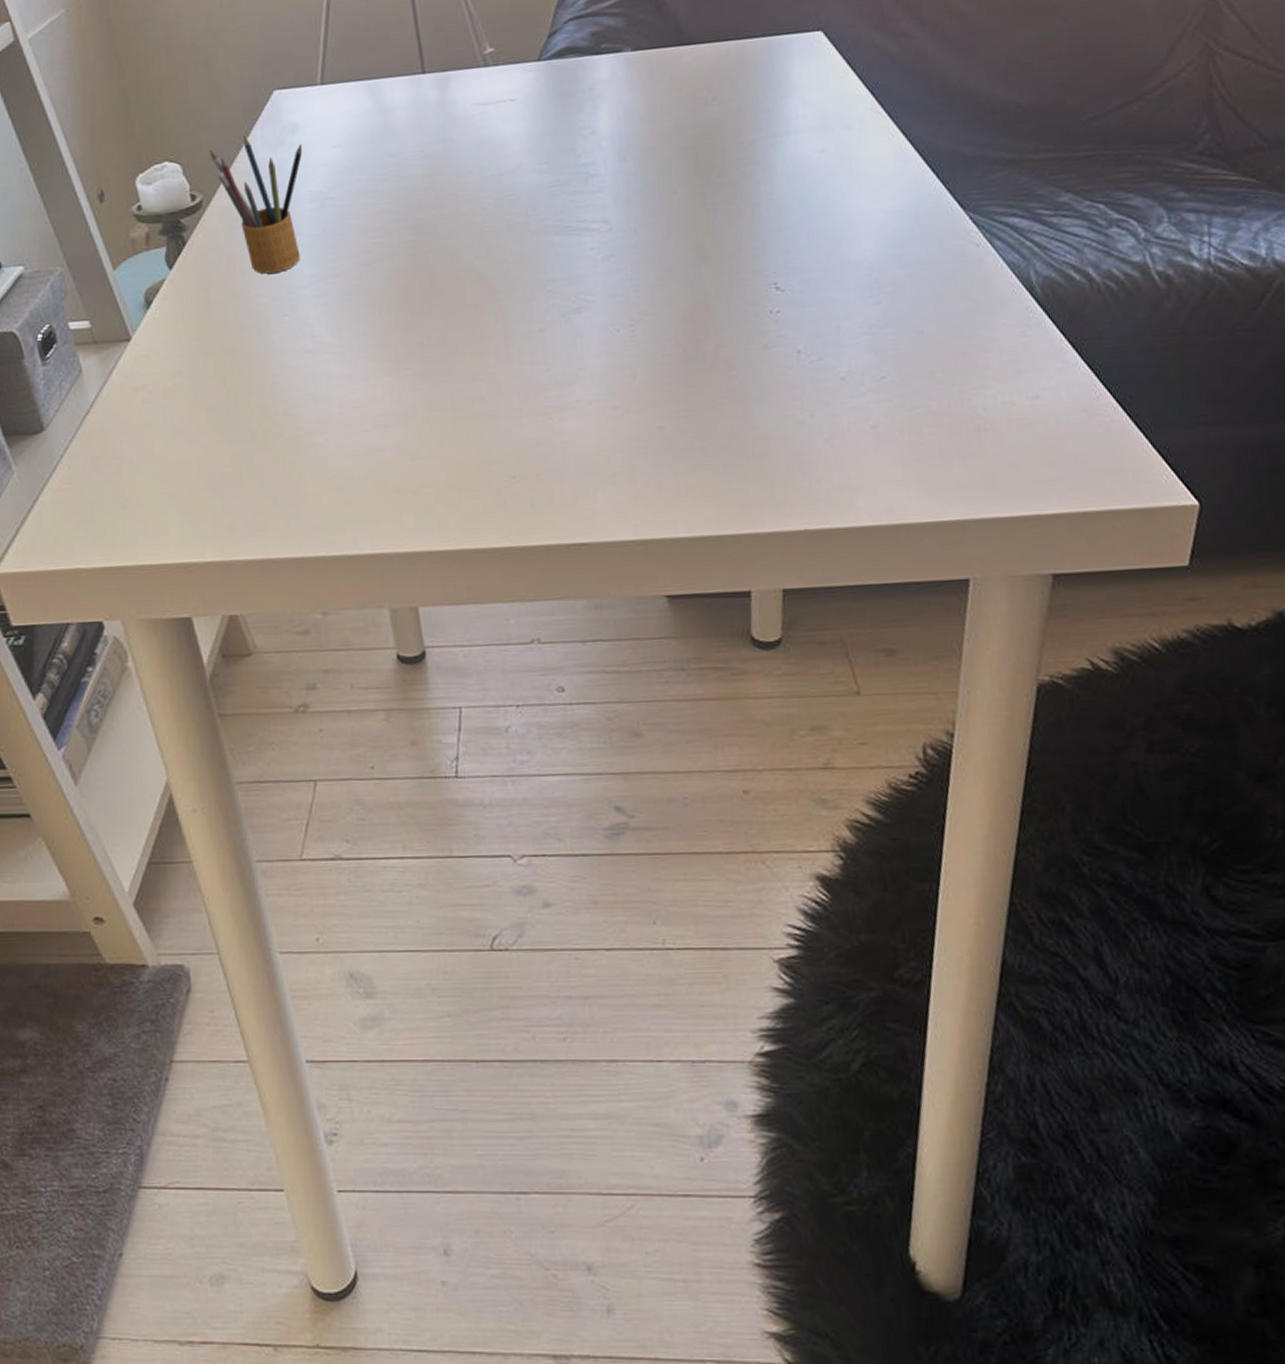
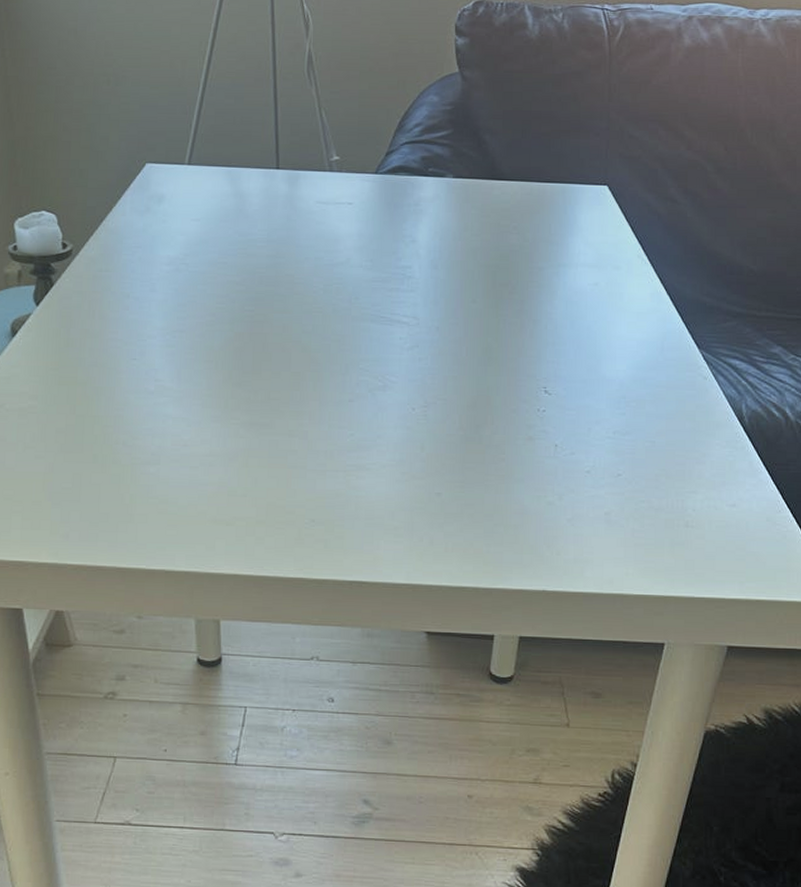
pencil box: present [209,135,303,274] -> none [83,198,166,321]

